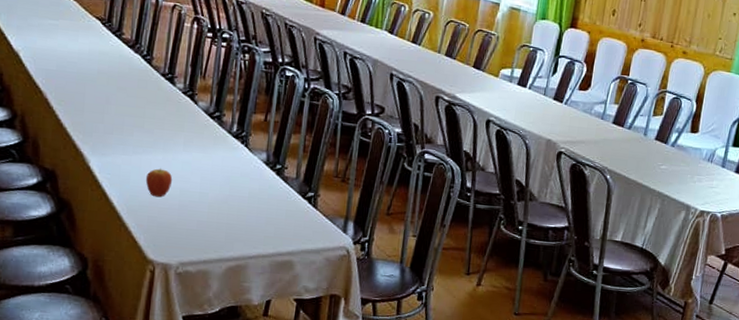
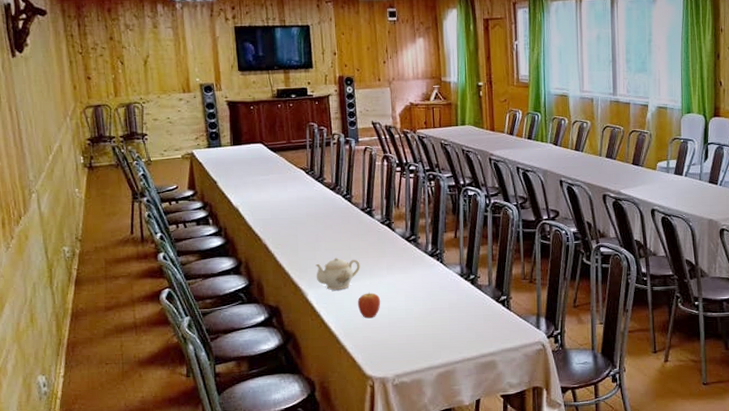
teapot: none [101,124,154,161] -> present [315,257,360,291]

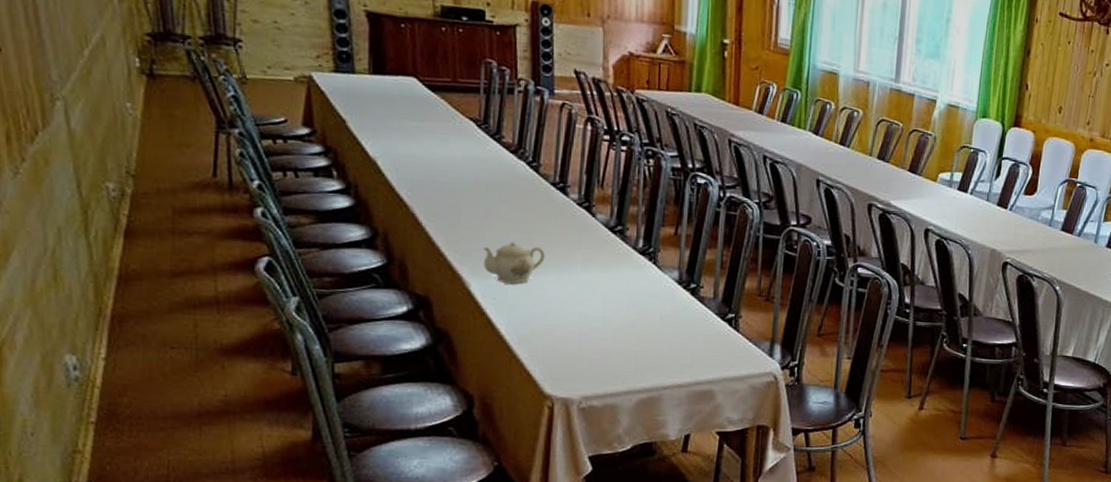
fruit: present [357,292,381,319] -> none [538,290,570,324]

